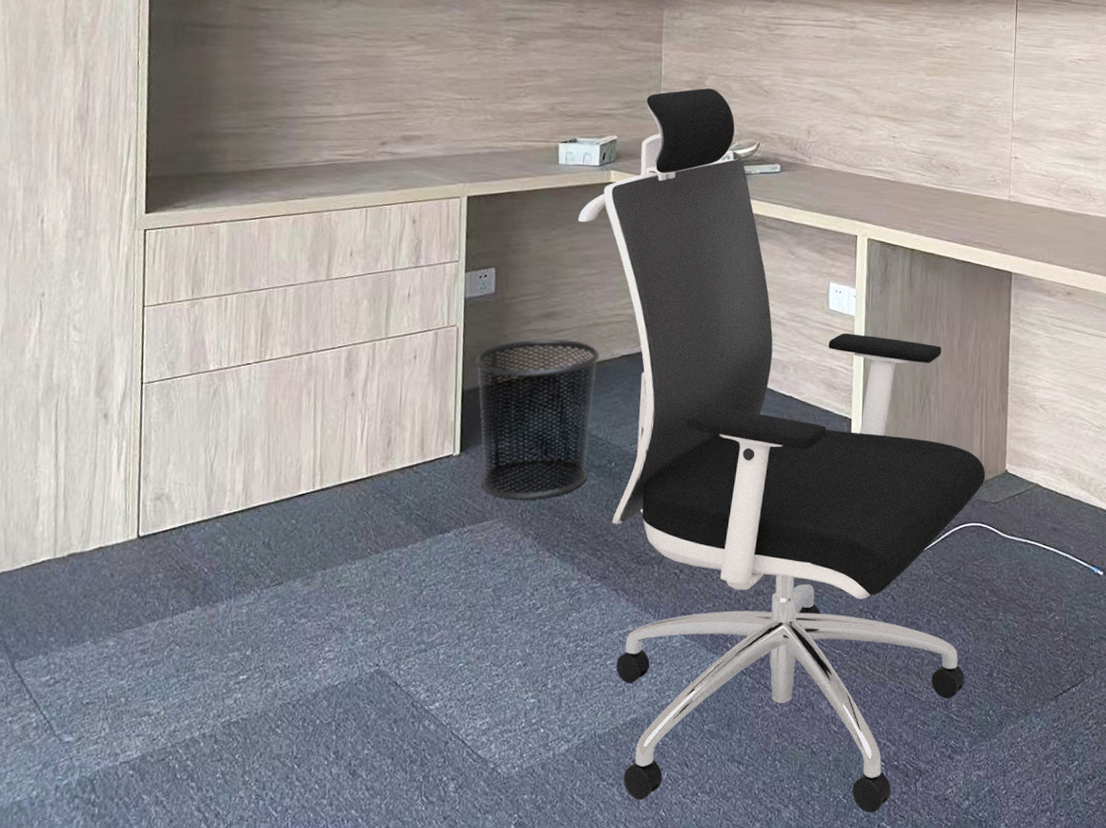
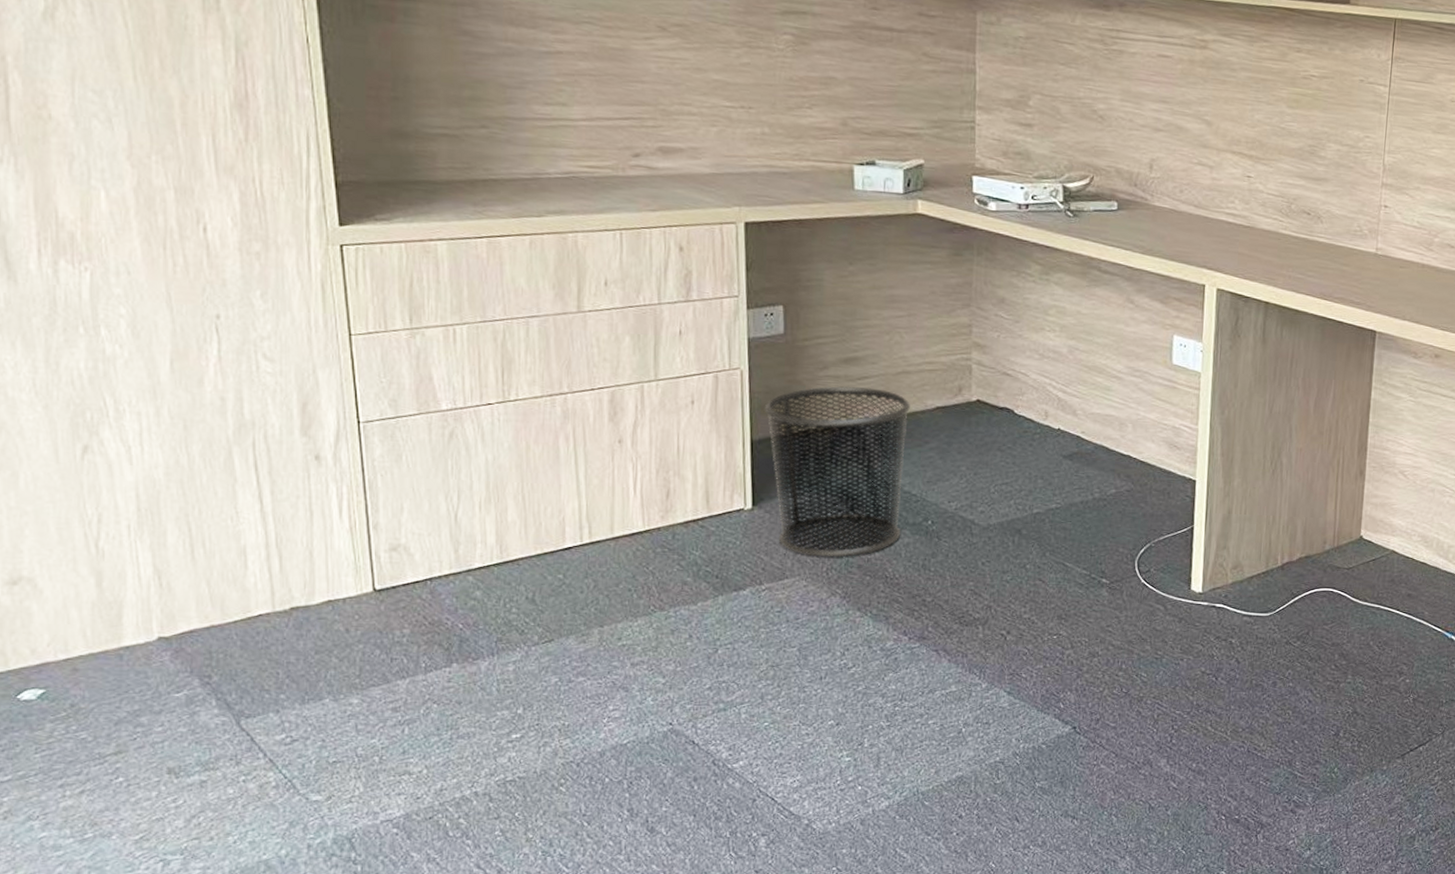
office chair: present [577,88,986,813] -> none [879,109,1339,863]

